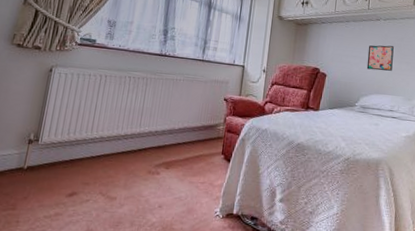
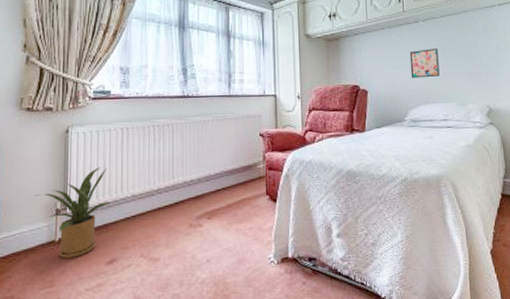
house plant: none [11,107,81,186] -> present [34,167,111,259]

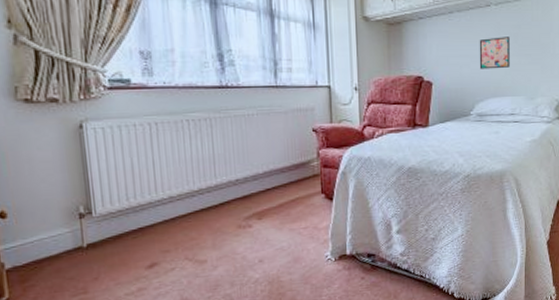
house plant: present [34,167,111,259] -> none [50,167,145,265]

